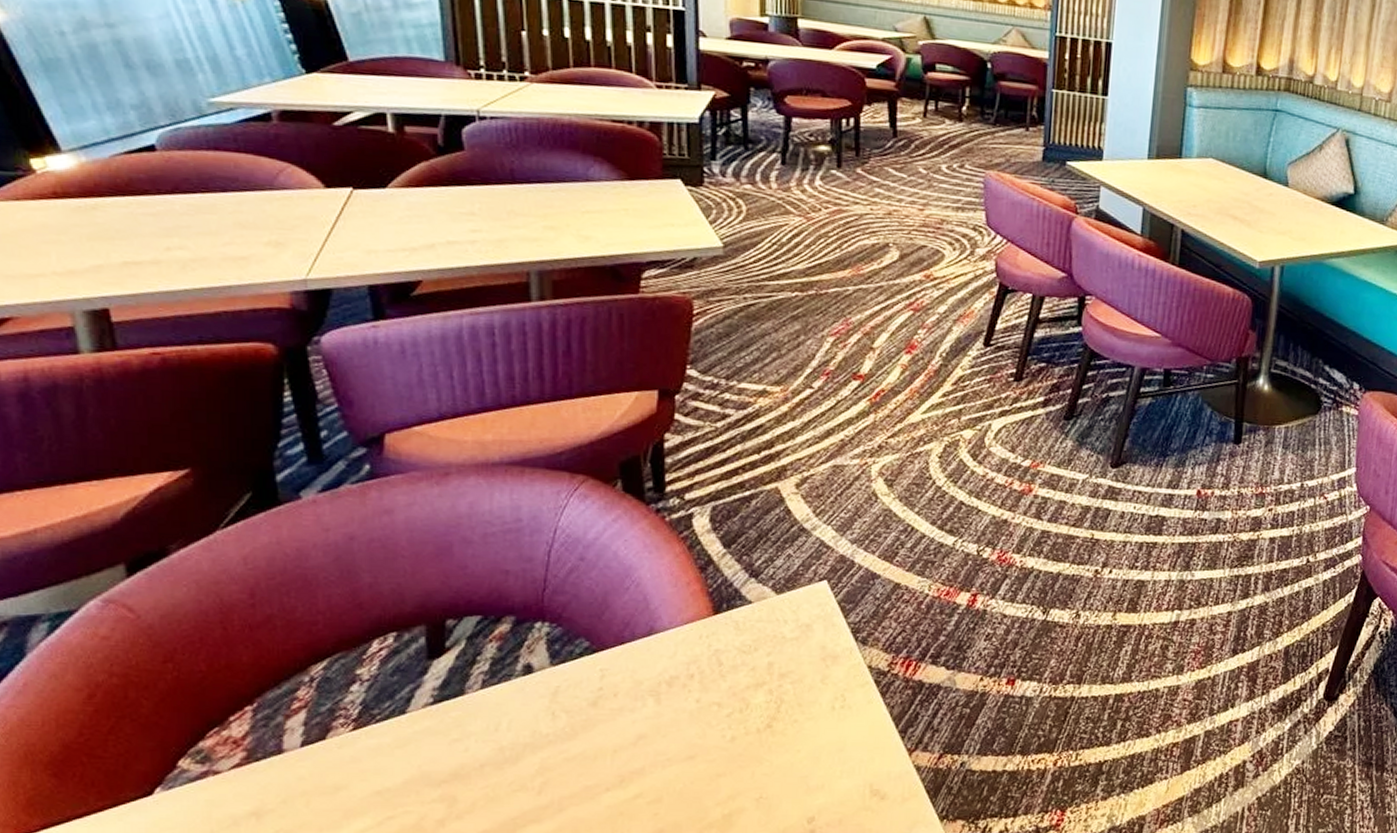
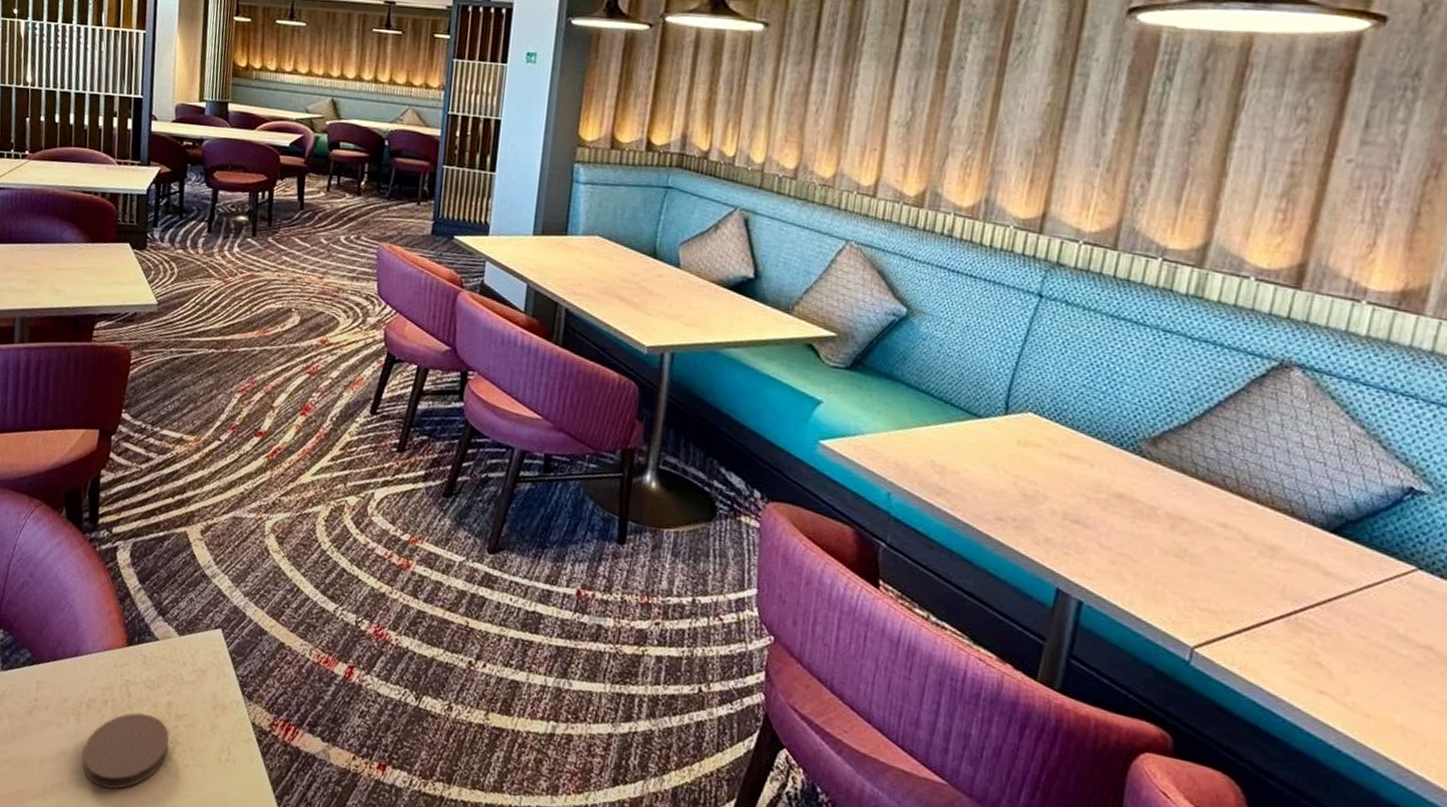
coaster: none [667,679,773,763] -> present [82,713,169,790]

